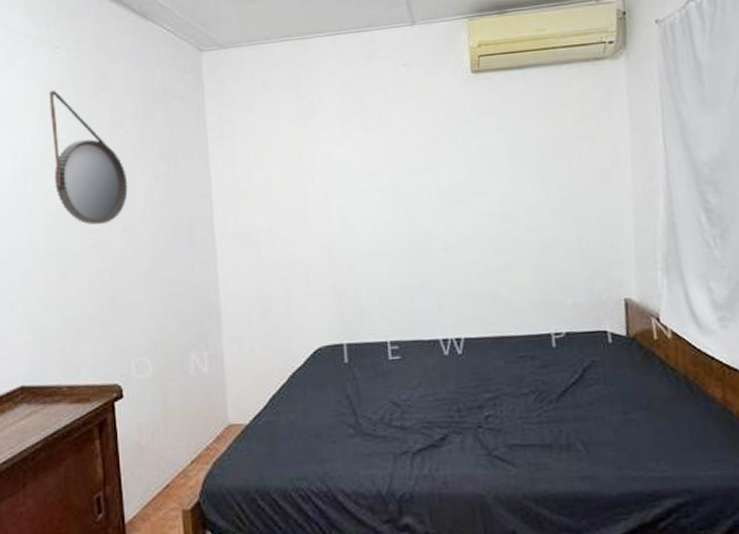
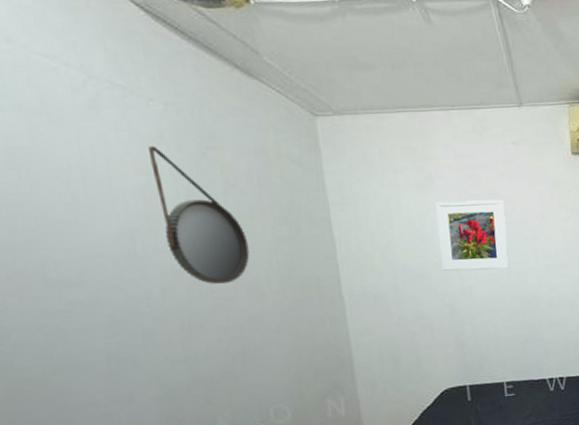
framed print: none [317,127,397,209] -> present [436,199,509,272]

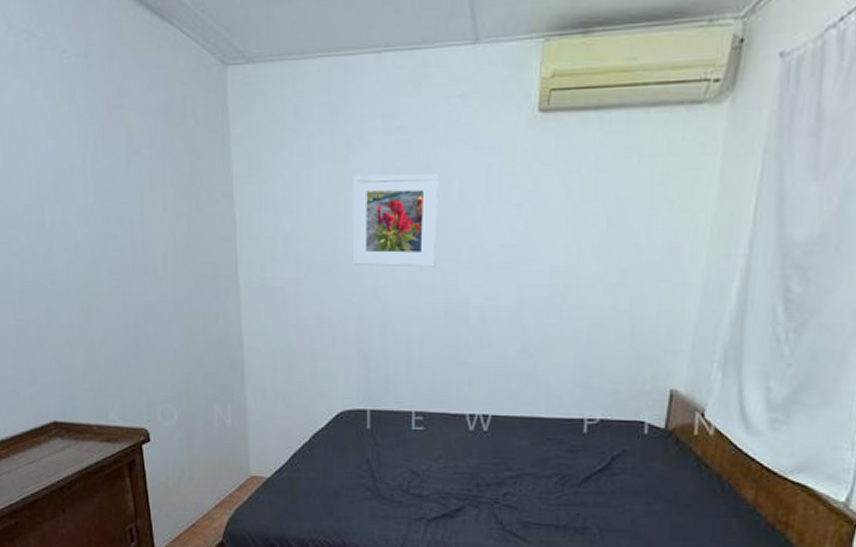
home mirror: present [147,145,250,284] -> none [59,104,149,264]

